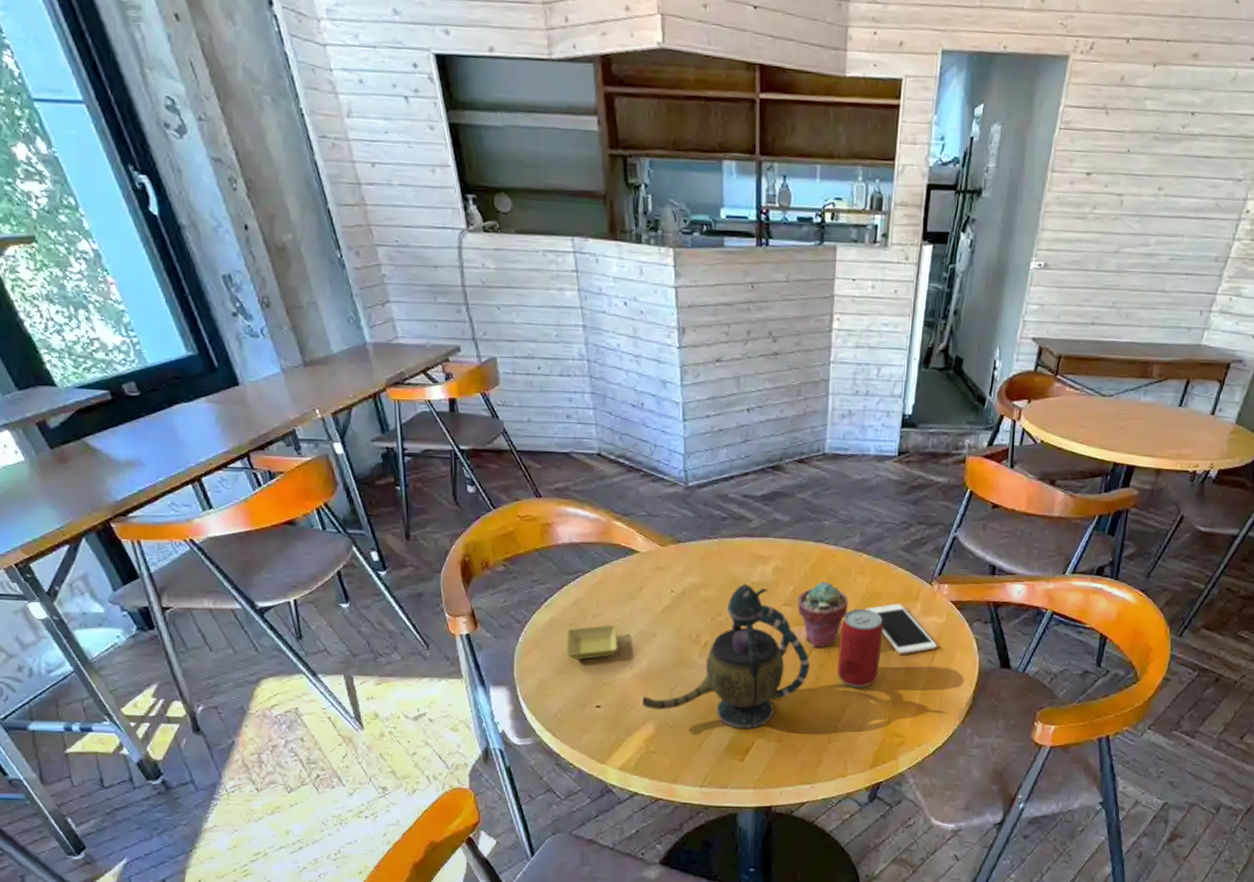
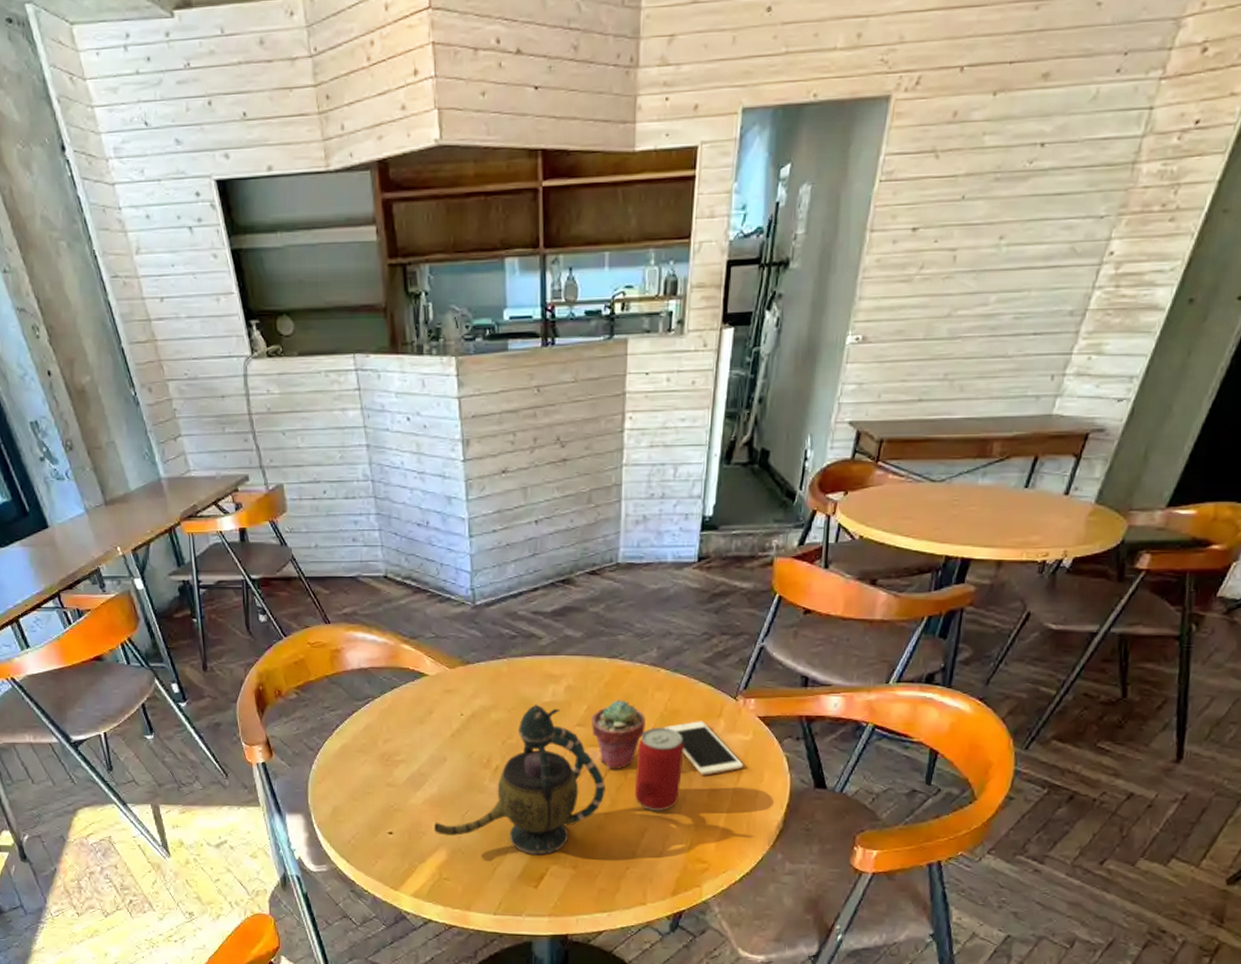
saucer: present [566,624,618,660] -> none [358,750,409,786]

